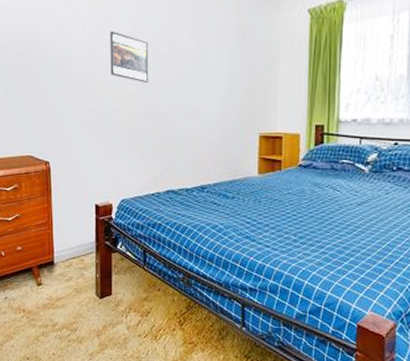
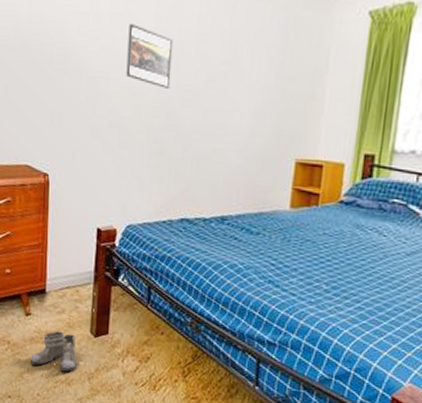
boots: none [45,296,88,332] -> present [31,330,79,372]

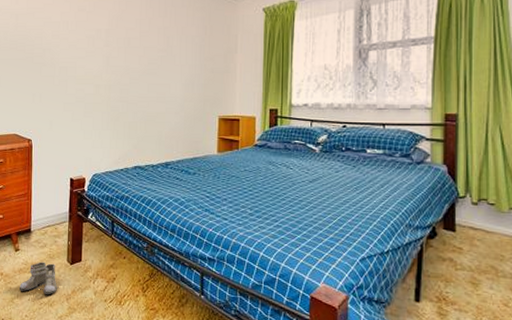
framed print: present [126,23,174,89] -> none [88,27,122,71]

